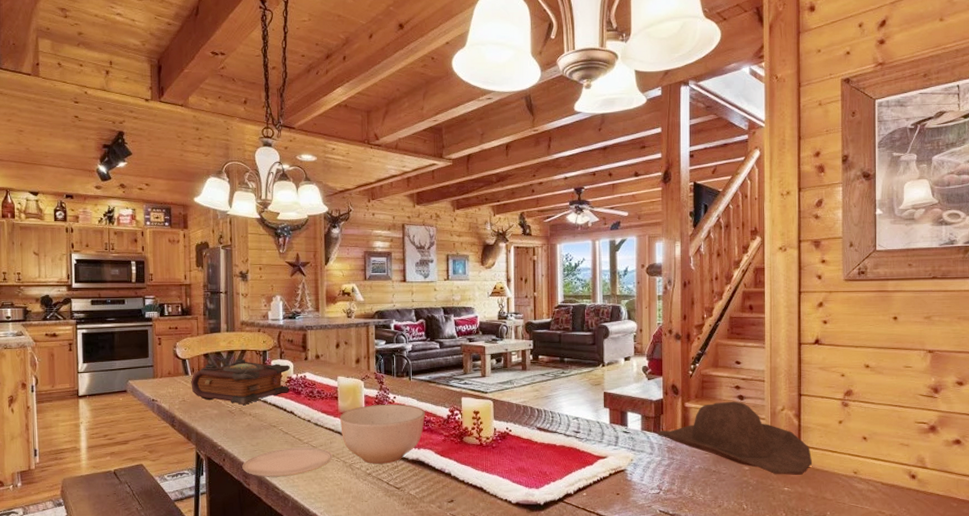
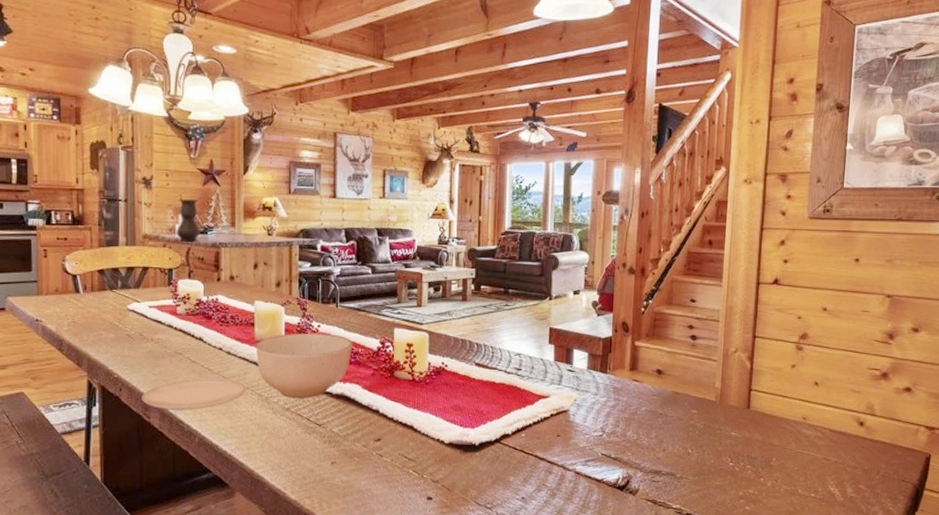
book: present [191,359,290,406] -> none [82,277,200,330]
vase: none [269,289,290,326] -> present [176,199,201,242]
hat: present [657,401,813,474] -> none [604,341,762,418]

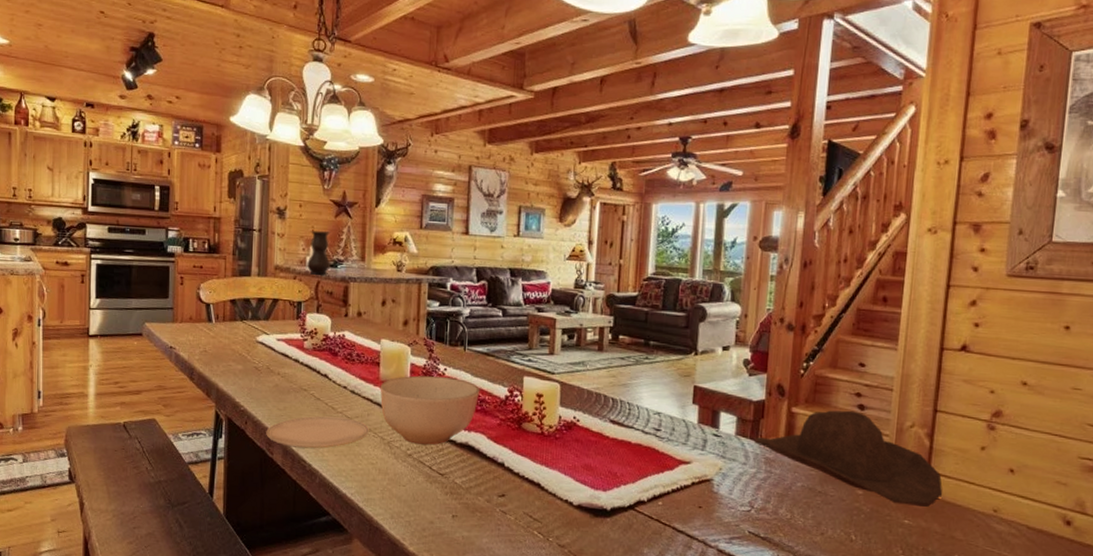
hat: none [604,341,762,418] -> present [754,410,943,506]

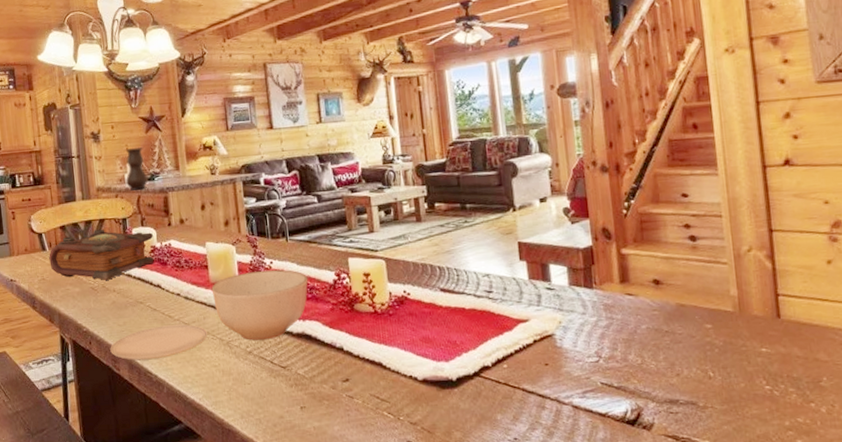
book: none [214,308,327,363] -> present [49,229,154,281]
hat: present [754,410,943,506] -> none [589,243,797,332]

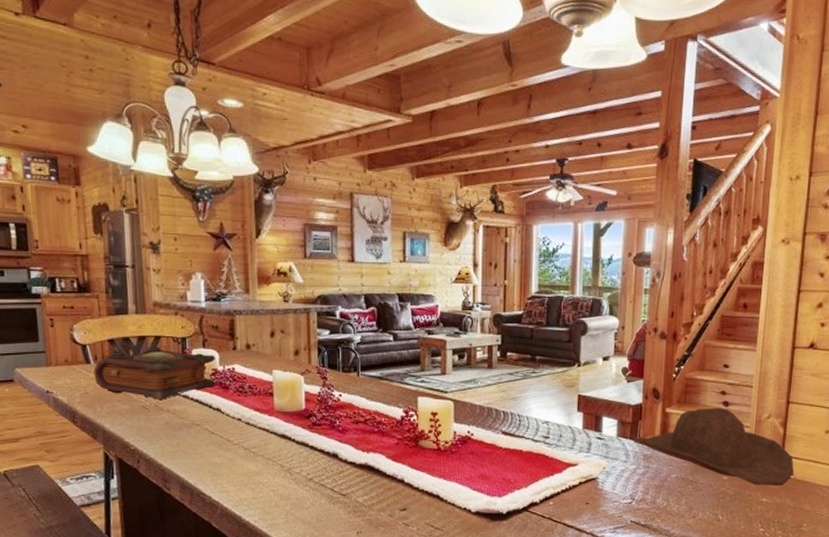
plate: present [110,324,208,361] -> none [160,448,268,481]
vase: present [125,147,148,191] -> none [188,265,214,310]
bowl: present [211,269,308,341] -> none [275,402,376,468]
hat: none [589,243,797,332] -> present [634,407,795,484]

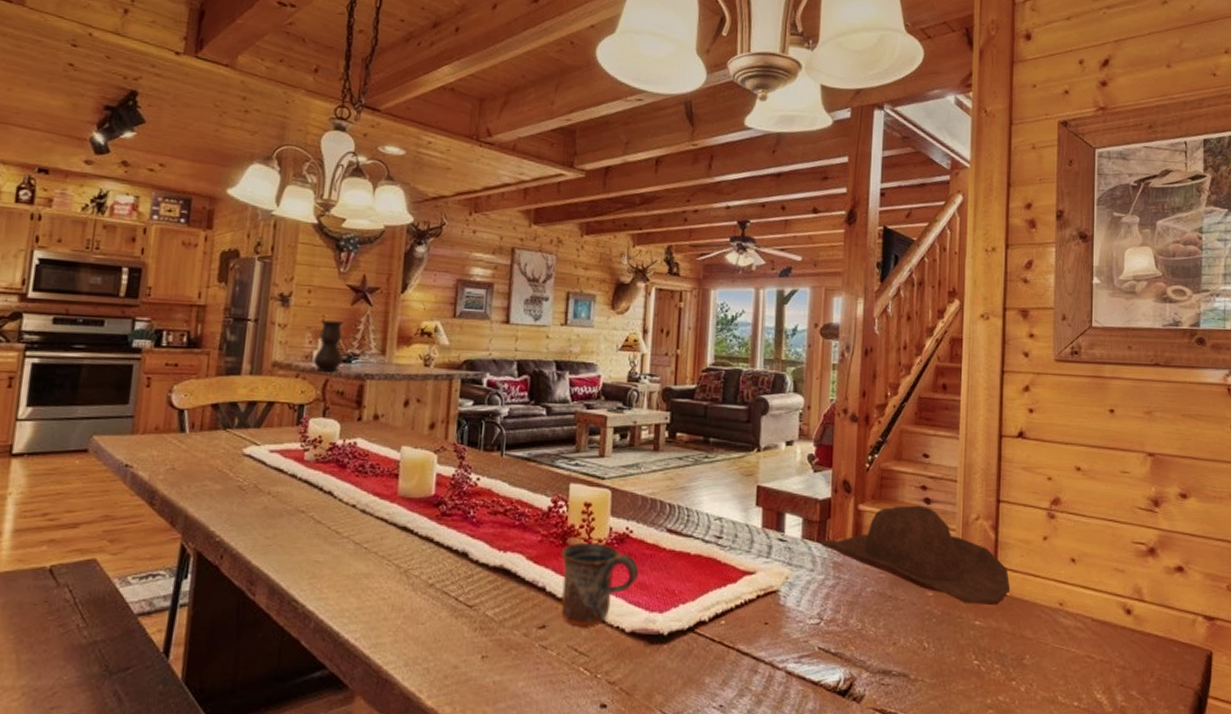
book: present [94,346,215,401] -> none [186,413,335,480]
vase: none [188,265,214,310] -> present [313,320,346,372]
mug: none [414,444,481,508] -> present [560,542,640,626]

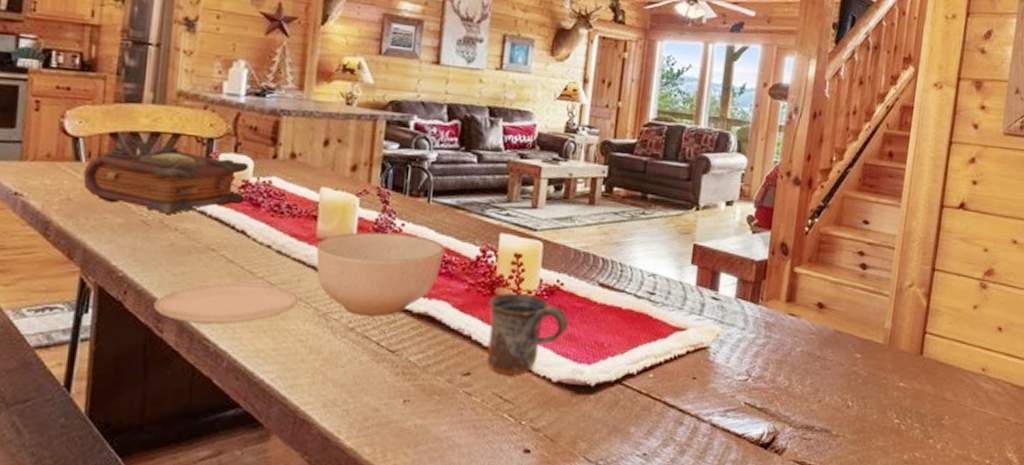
book: none [186,413,335,480] -> present [83,145,249,216]
plate: none [247,542,382,585] -> present [154,282,299,324]
vase: present [313,320,346,372] -> none [223,49,259,106]
bowl: none [397,487,519,571] -> present [316,231,446,316]
hat: present [822,505,1011,603] -> none [755,270,937,367]

